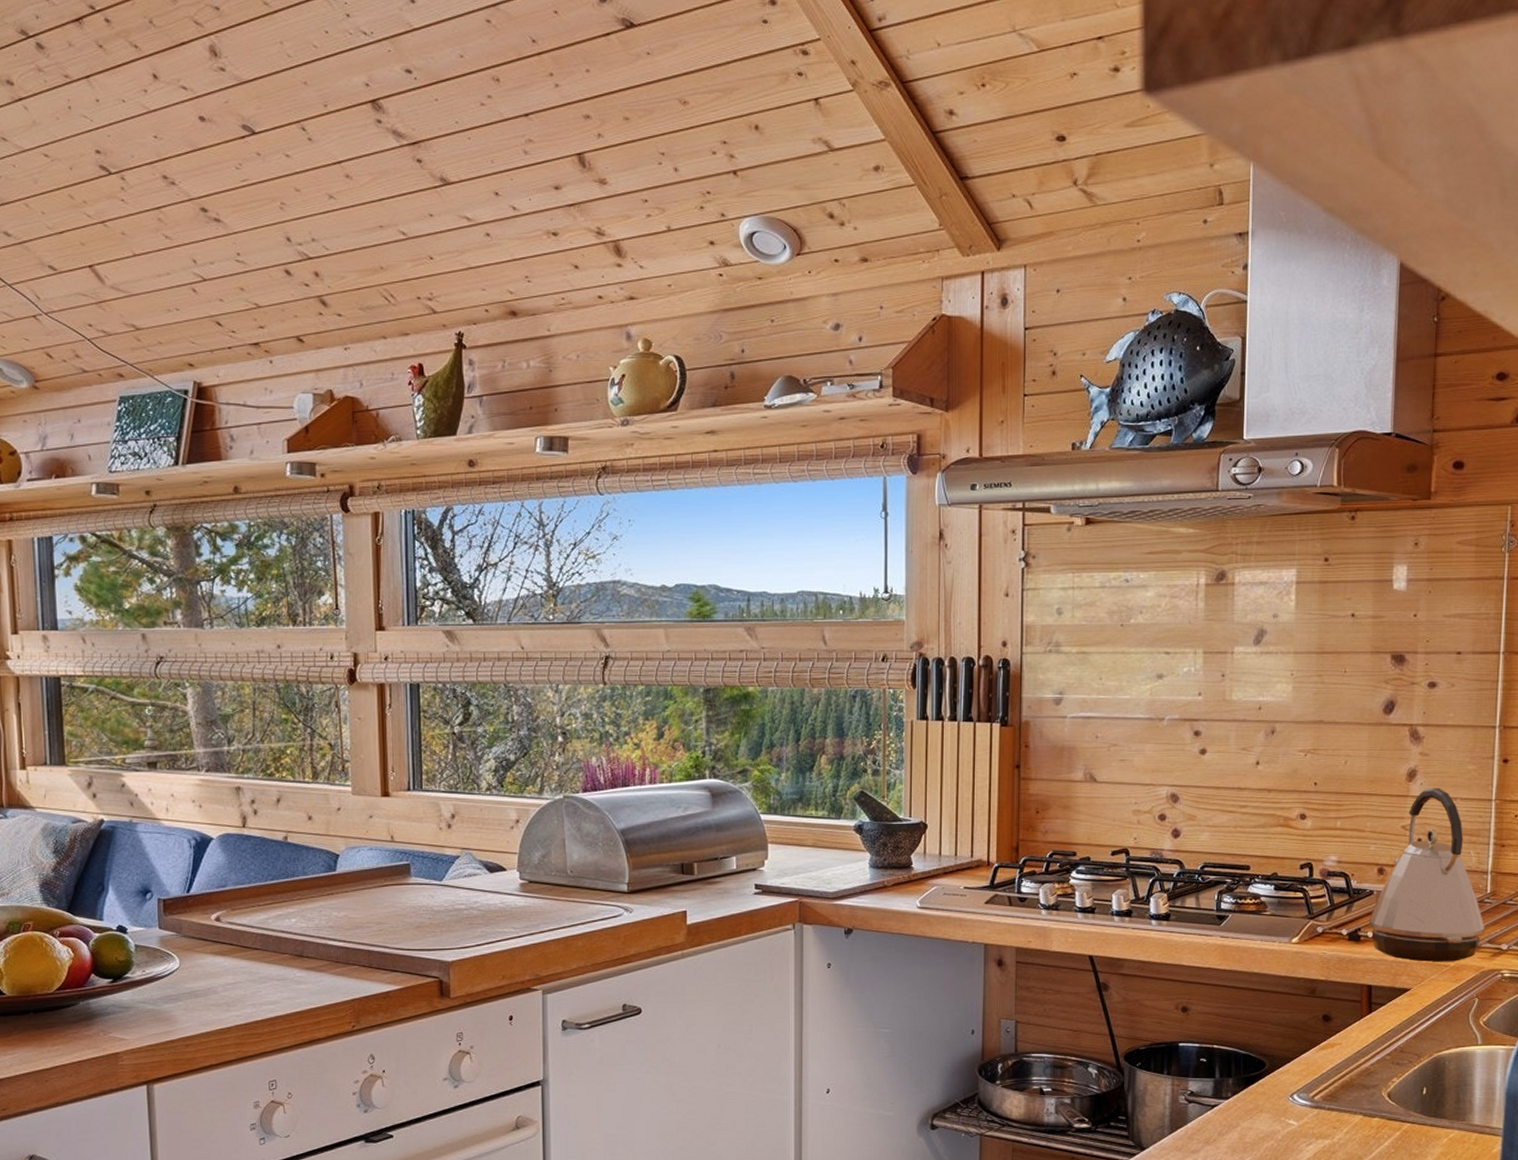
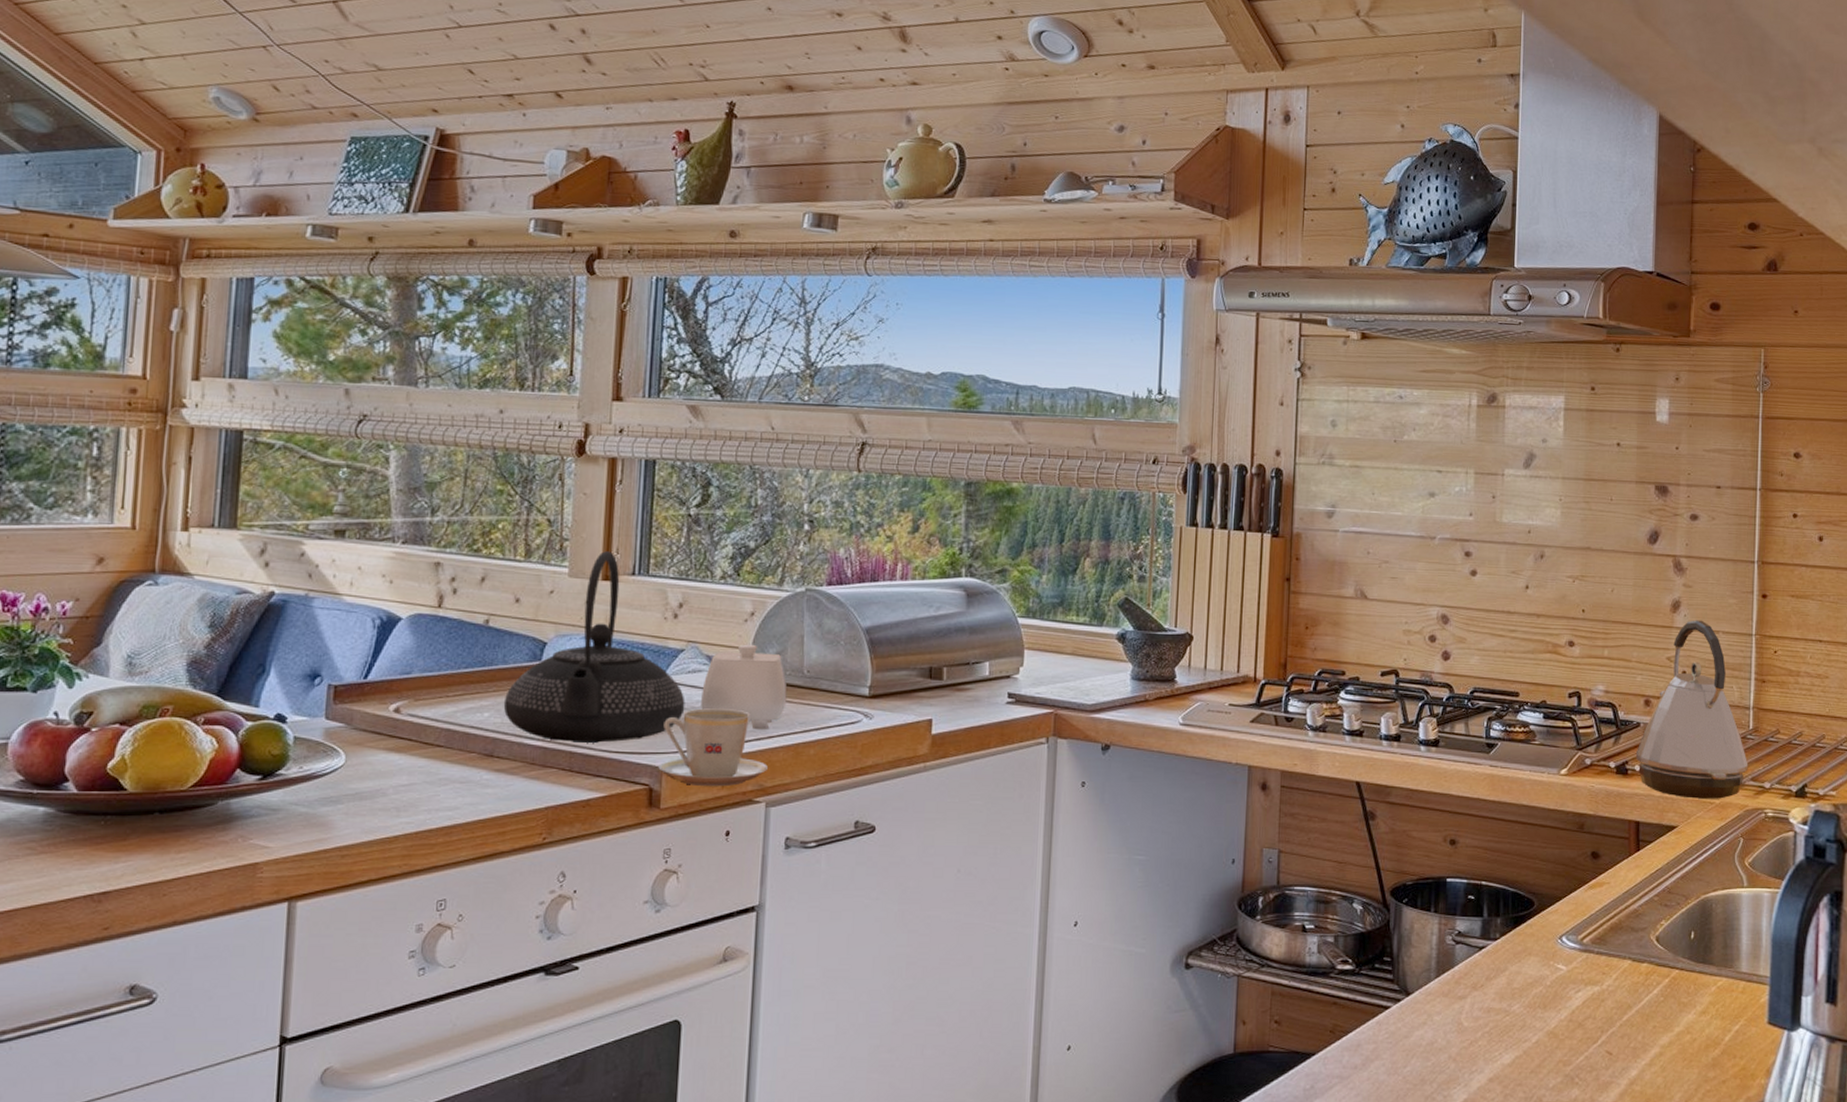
teapot: none [307,770,465,942] -> present [503,551,685,743]
teacup: none [446,908,543,978] -> present [658,708,769,787]
sugar bowl: none [478,849,554,926] -> present [701,644,787,731]

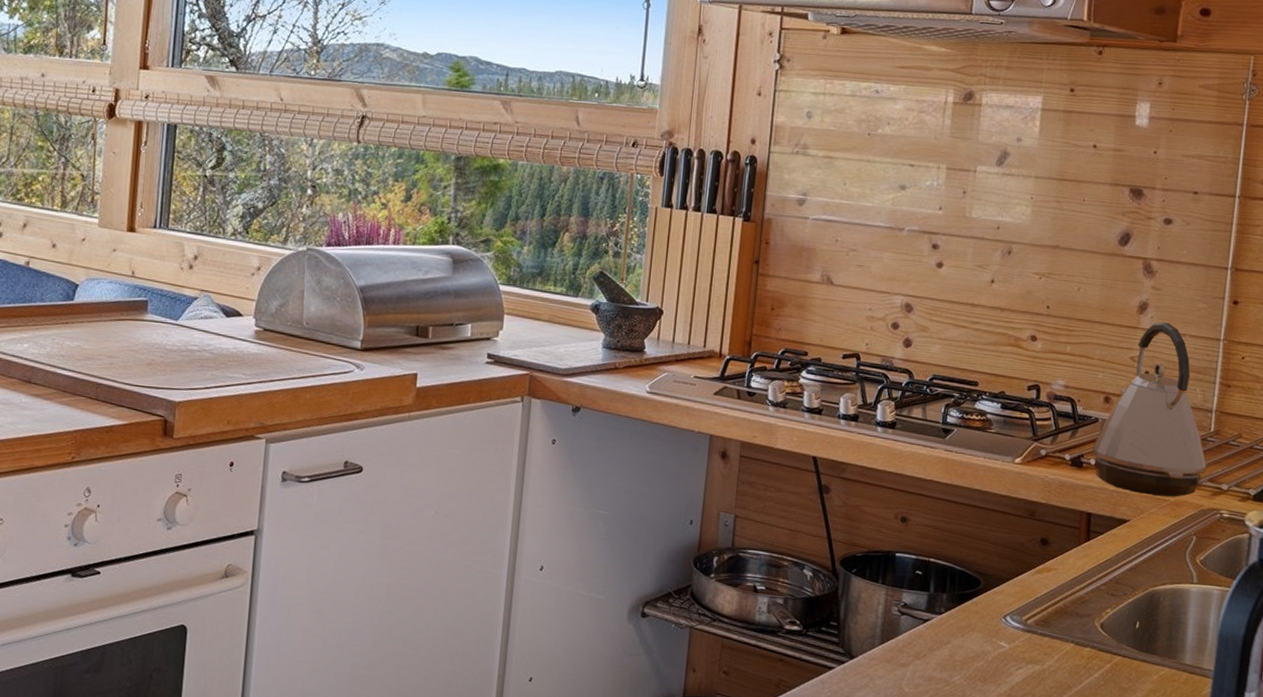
teapot: present [503,551,685,743] -> none [40,205,198,377]
teacup: present [658,708,769,787] -> none [172,351,270,423]
sugar bowl: present [701,644,787,731] -> none [211,295,288,375]

